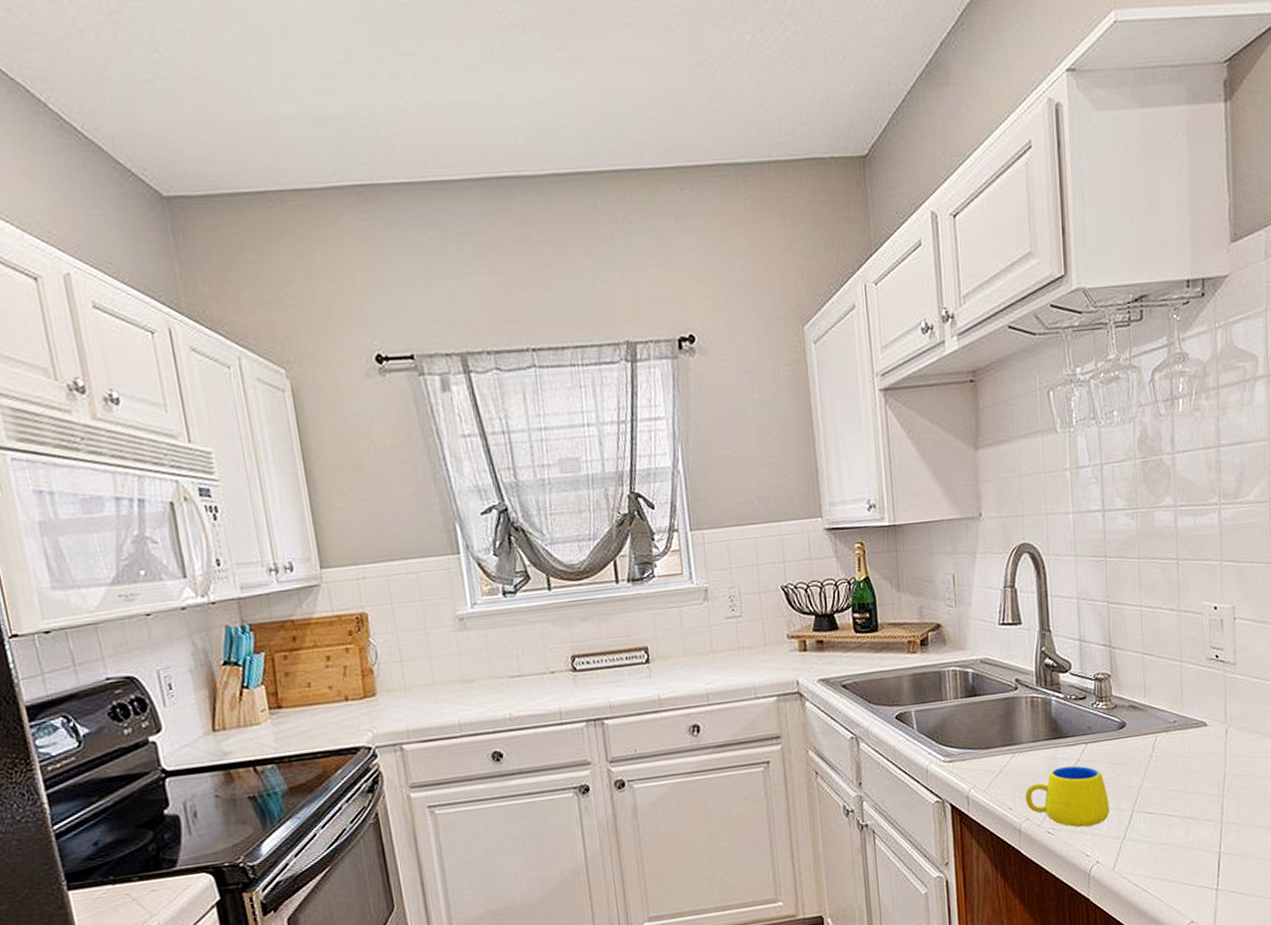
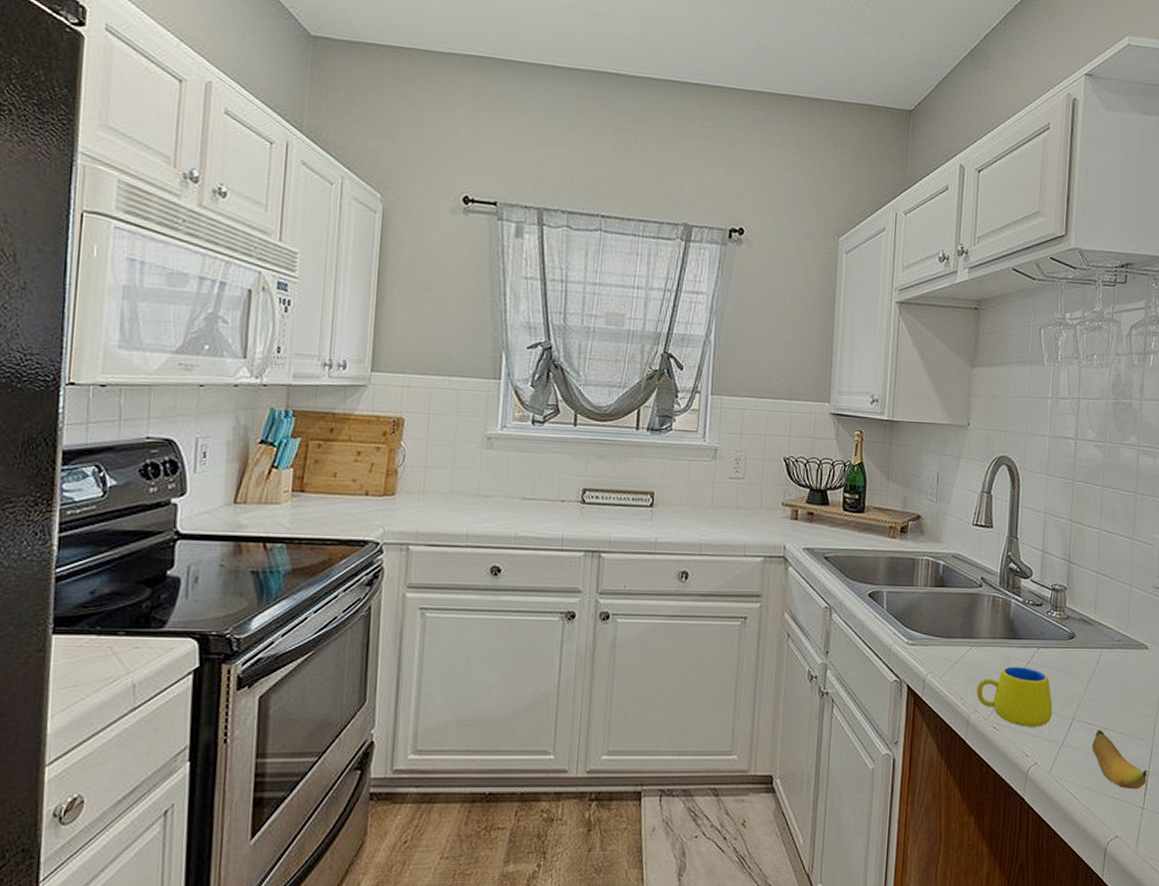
banana: none [1156,817,1220,873] -> present [1092,730,1148,790]

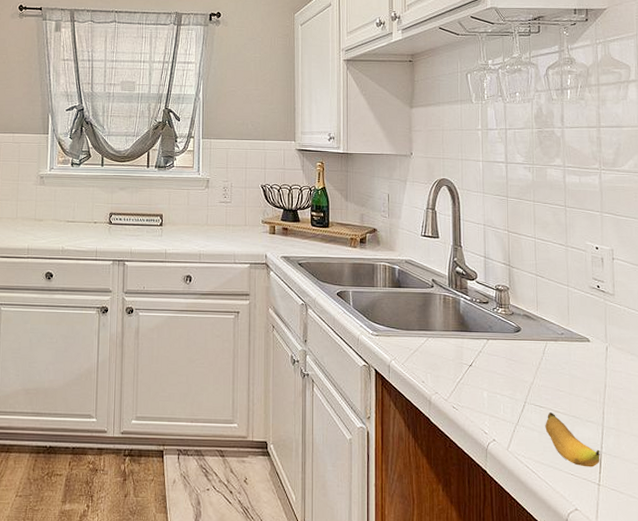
mug: present [976,666,1053,727] -> none [436,355,506,408]

